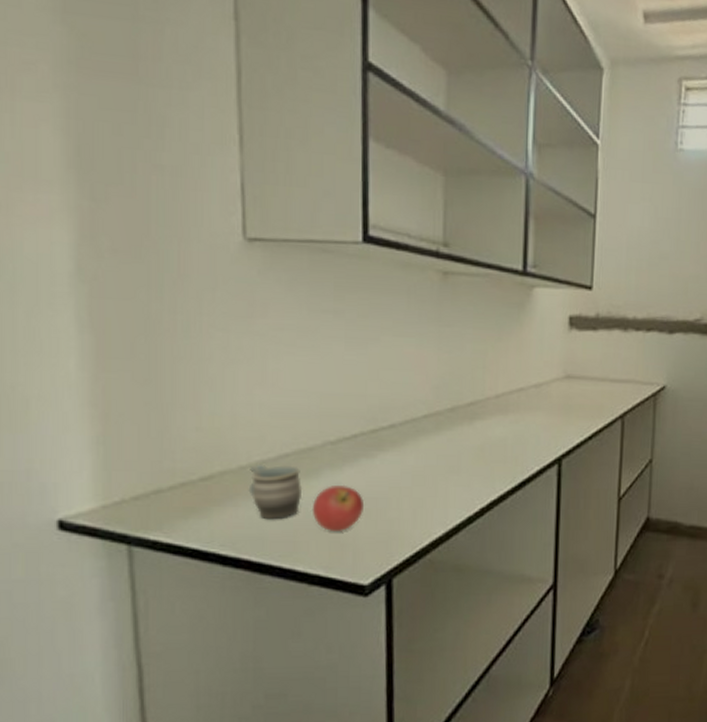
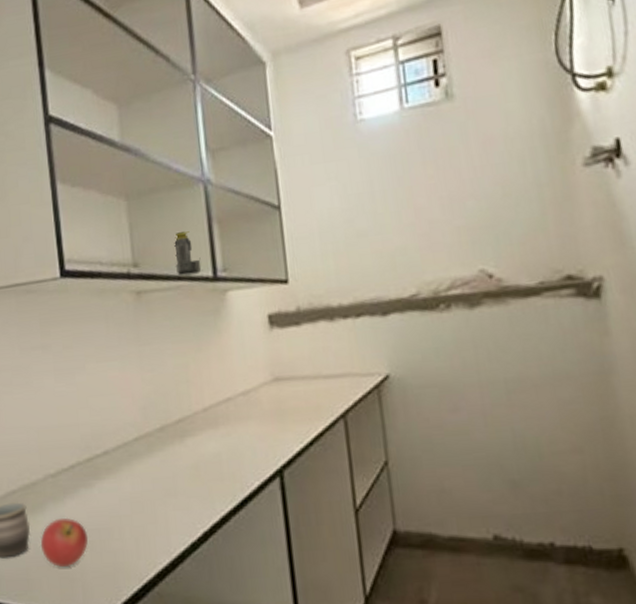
jar: none [487,220,513,266] -> present [174,231,202,276]

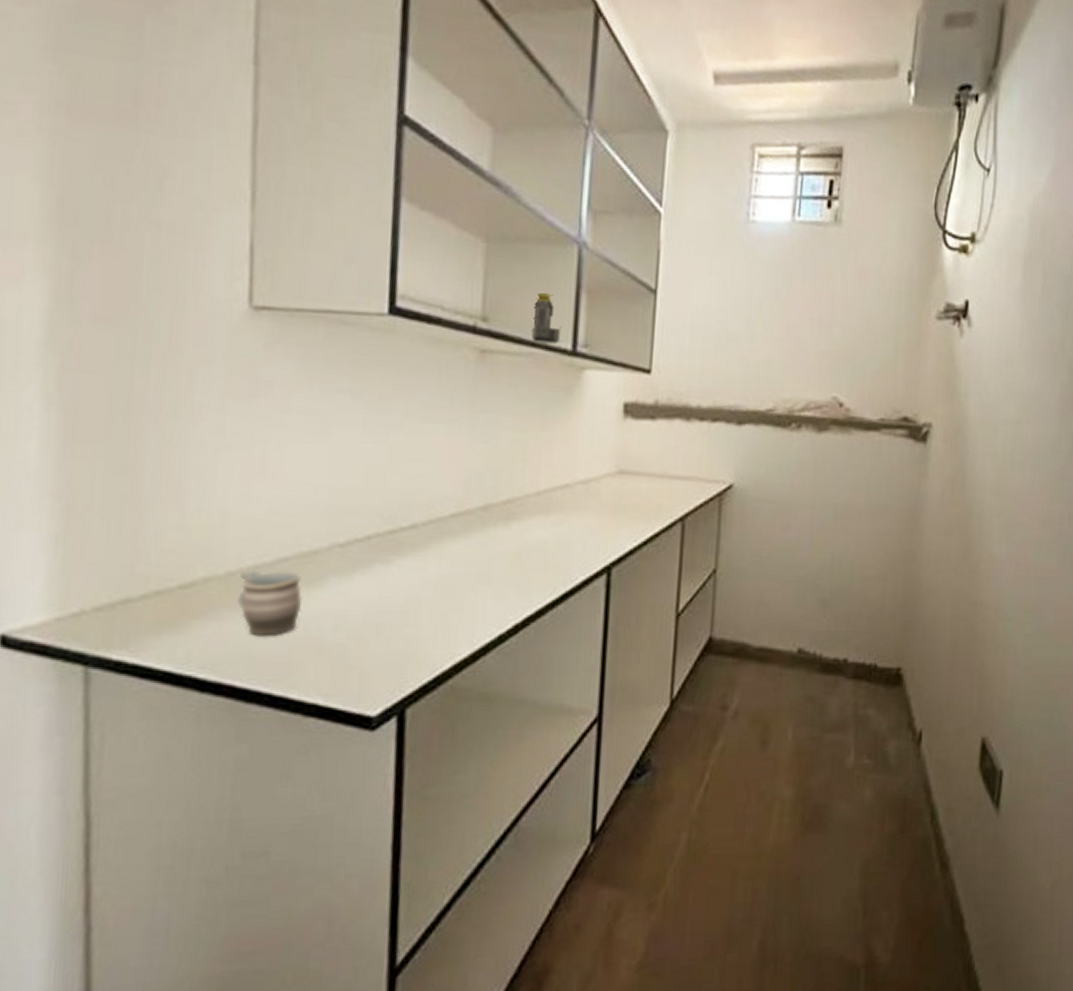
fruit: present [40,517,88,567] -> none [312,595,375,651]

